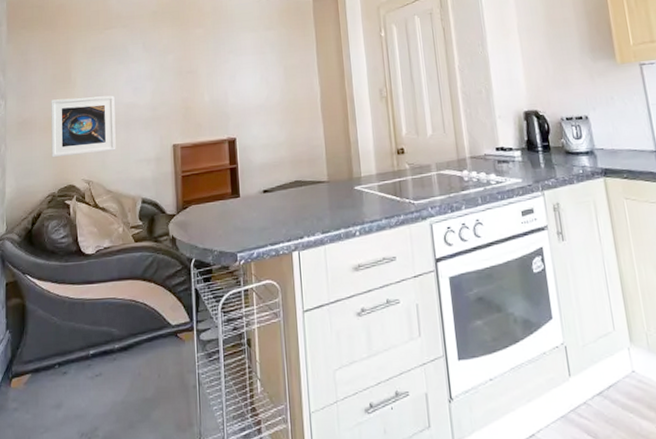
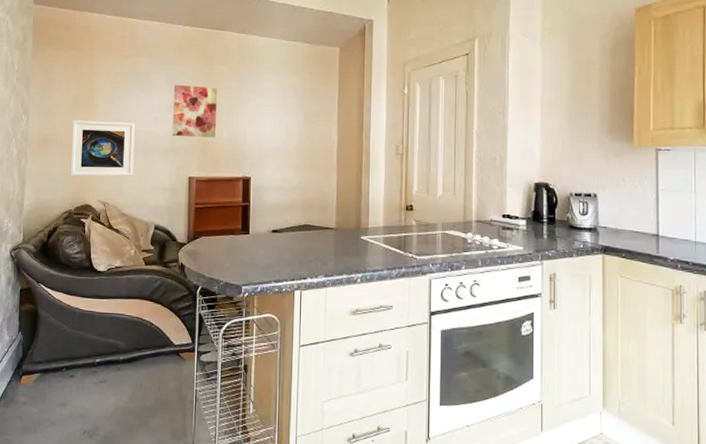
wall art: none [151,51,197,105] -> present [172,84,217,138]

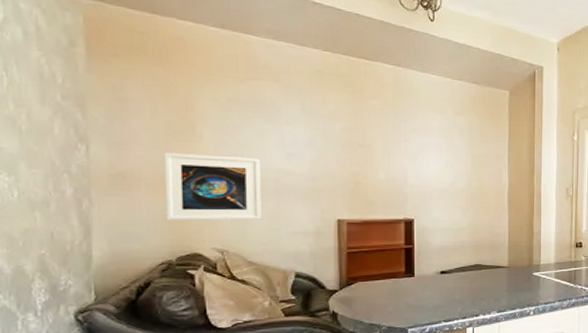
wall art: present [172,84,217,138] -> none [312,117,369,178]

